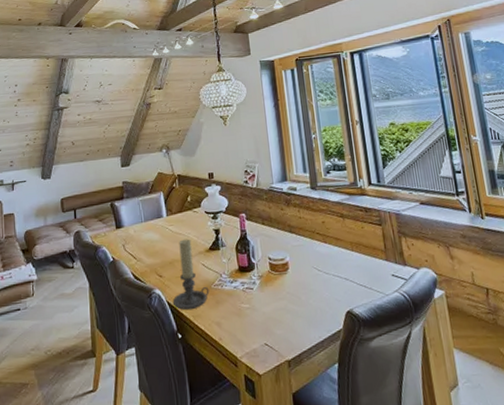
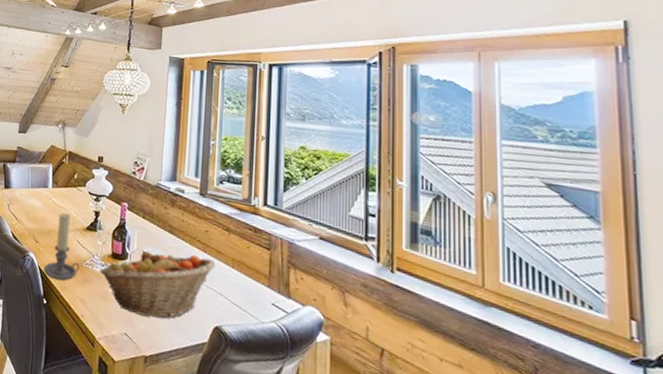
fruit basket: none [229,247,337,322] -> present [99,250,216,319]

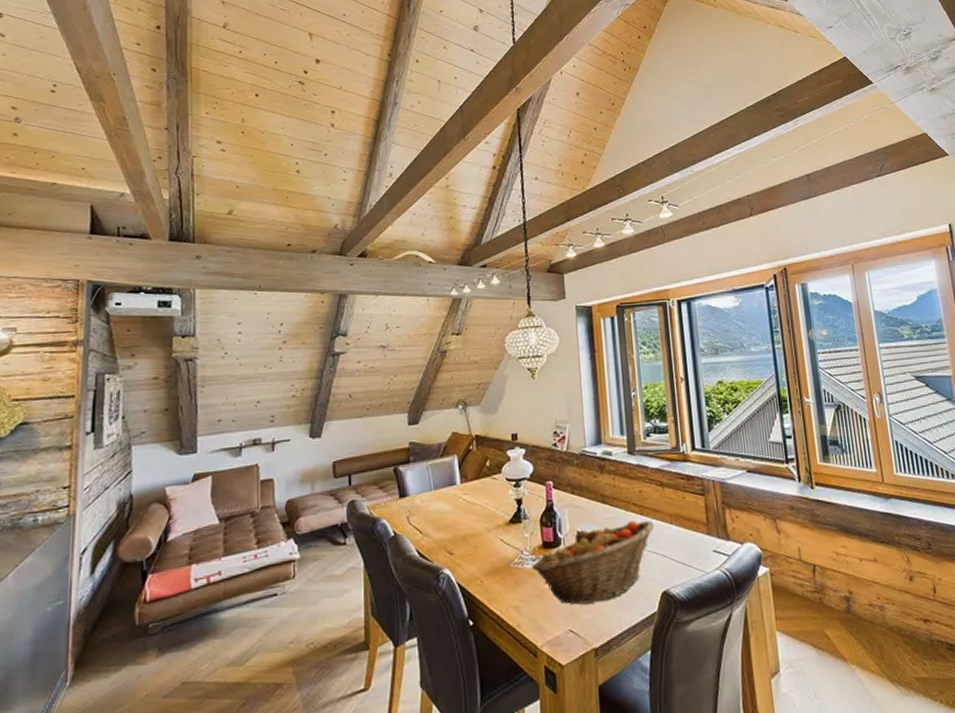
candle holder: present [43,213,80,281] -> none [464,510,508,593]

